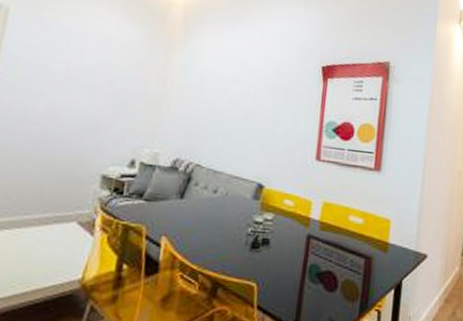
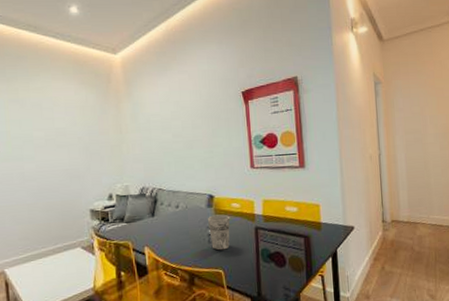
cup: none [248,210,279,258] -> present [207,214,231,251]

